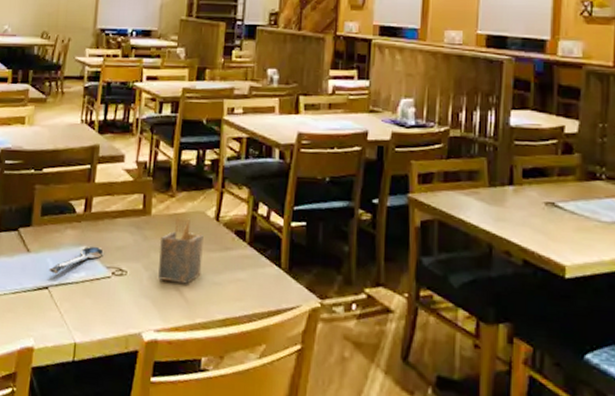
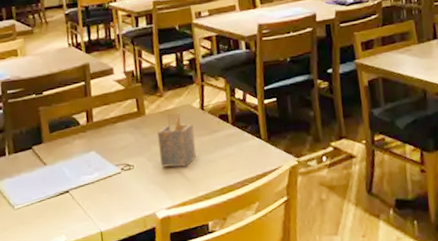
spoon: present [49,246,104,275] -> none [66,149,111,179]

